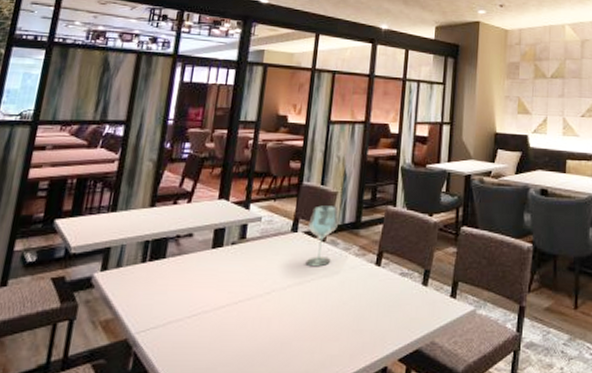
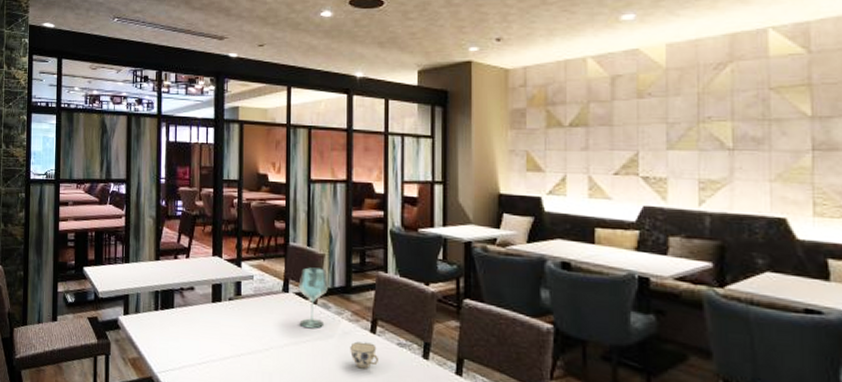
teacup: none [354,275,381,302] -> present [350,341,378,369]

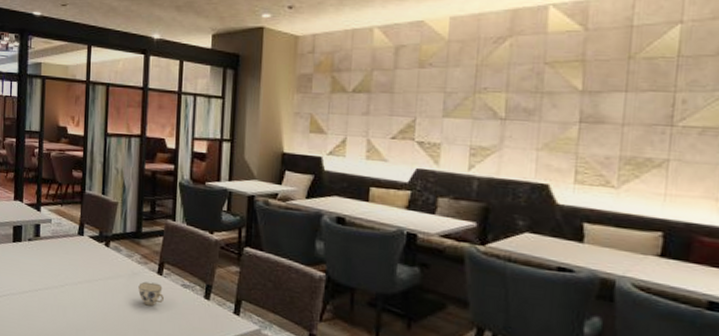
wine glass: present [298,267,328,328] -> none [93,213,120,269]

